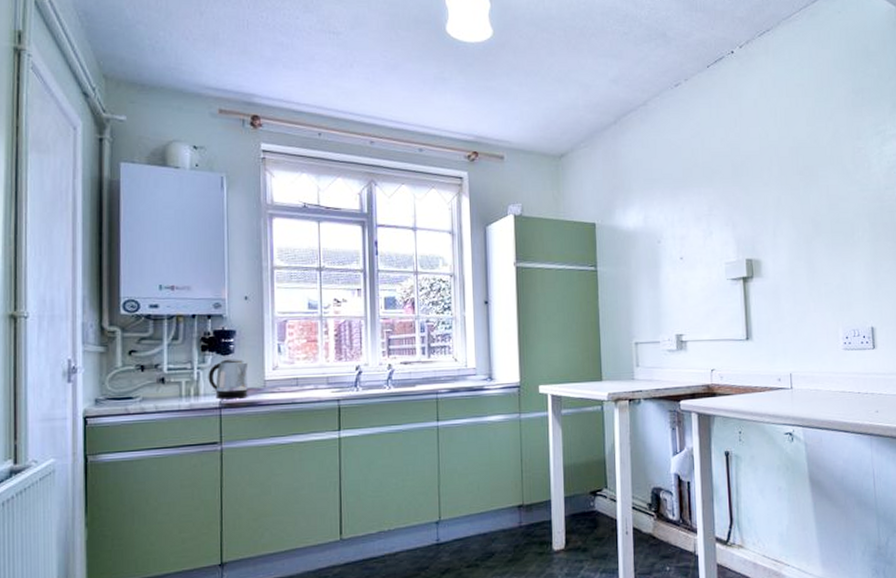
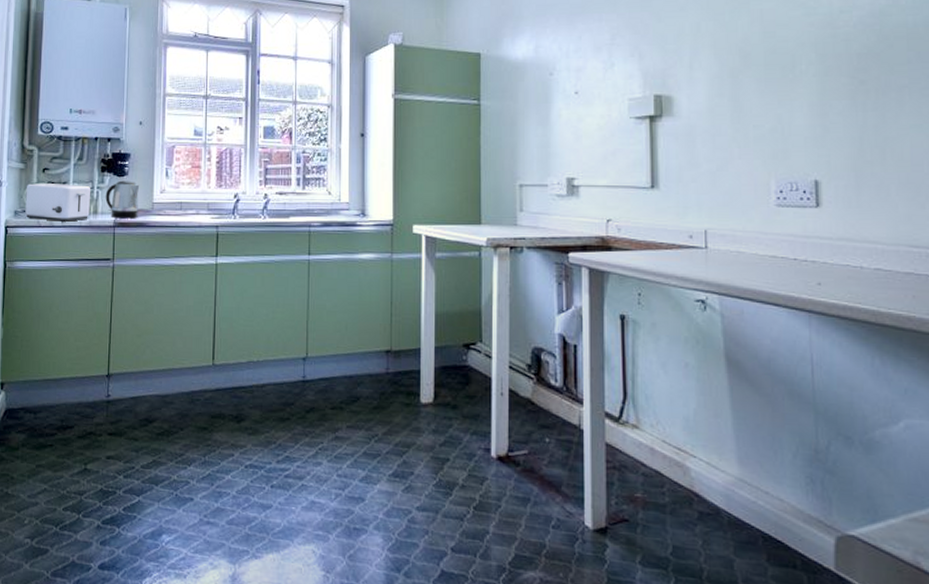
toaster: none [108,366,190,407] -> present [25,183,90,222]

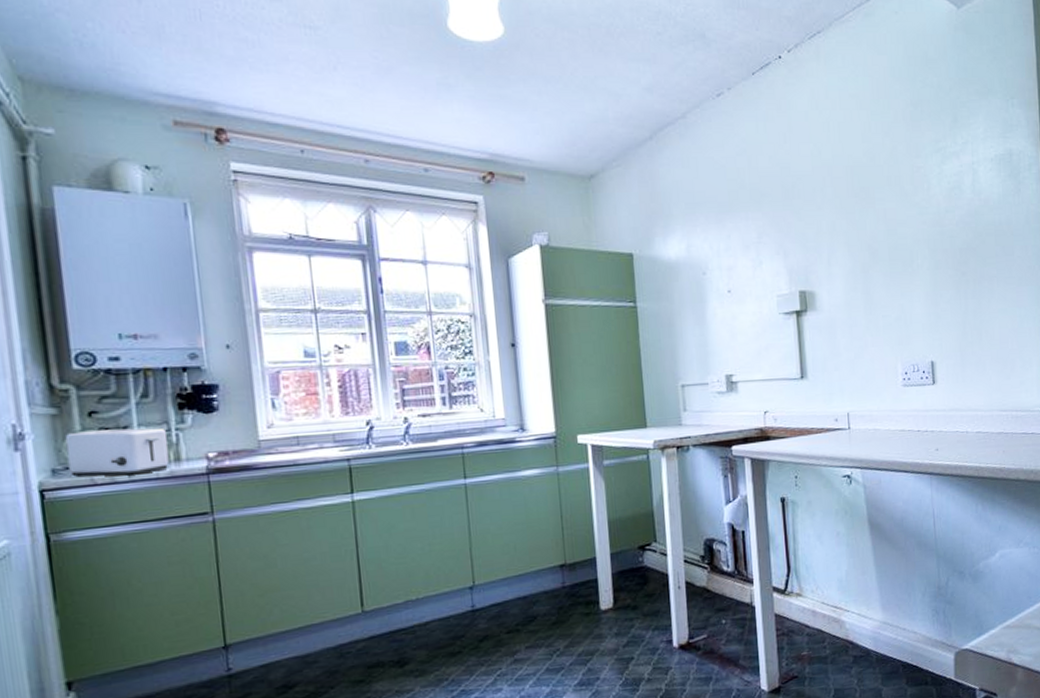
kettle: present [105,180,140,219] -> none [189,417,240,465]

